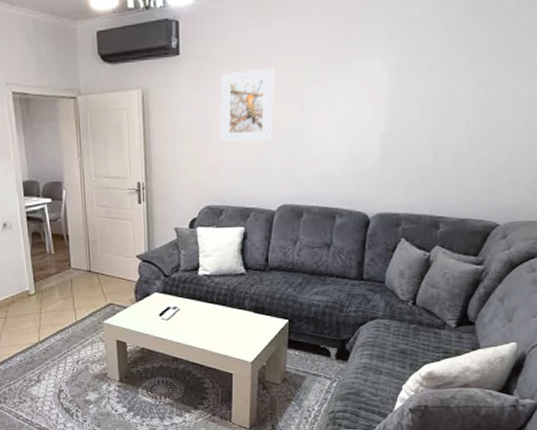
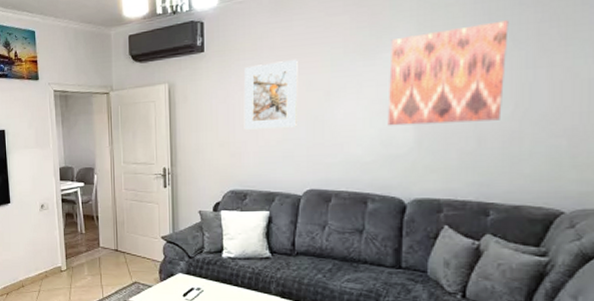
wall art: none [357,38,467,141] -> present [388,20,509,126]

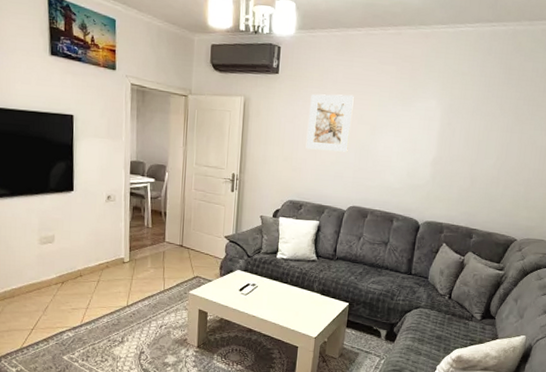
wall art: present [388,20,509,126] -> none [414,92,500,168]

